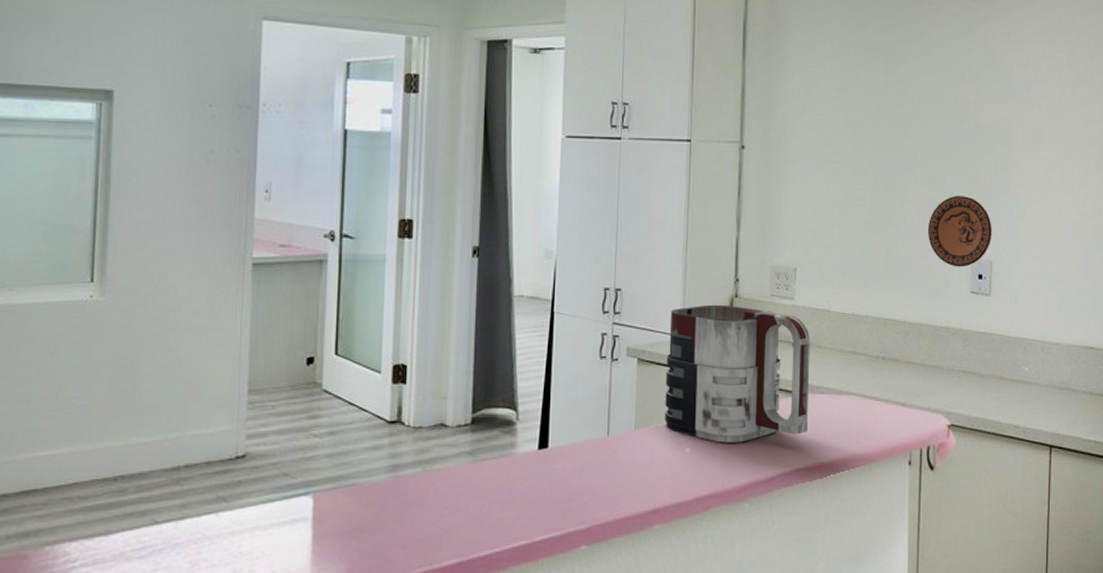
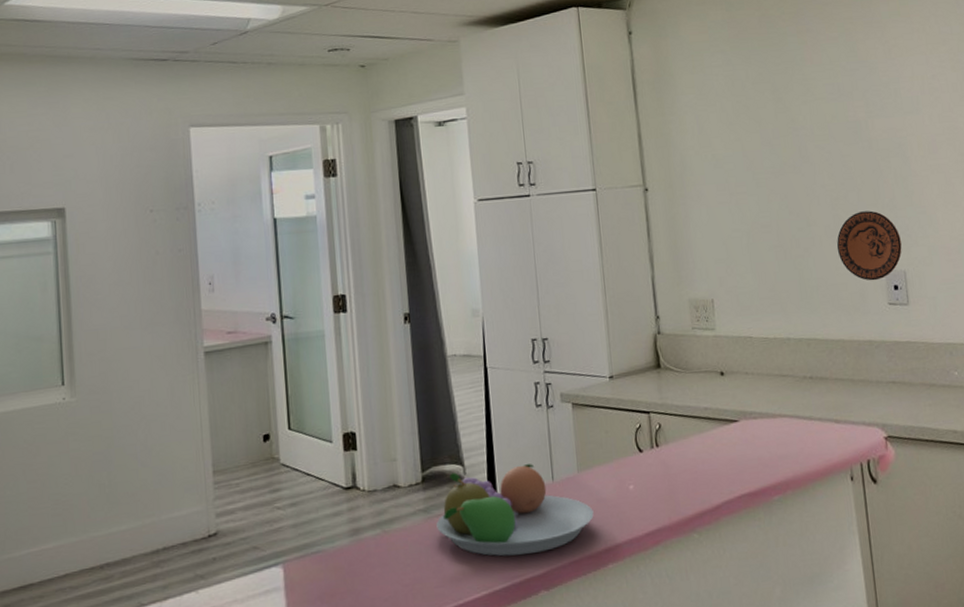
fruit bowl: none [481,416,646,508] -> present [436,464,594,557]
mug: present [665,304,811,443] -> none [597,342,746,477]

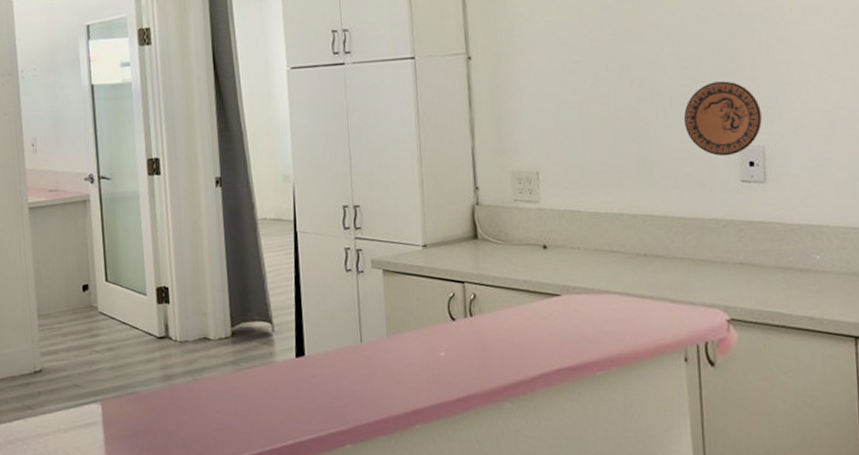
fruit bowl: present [436,464,594,557] -> none [245,325,402,410]

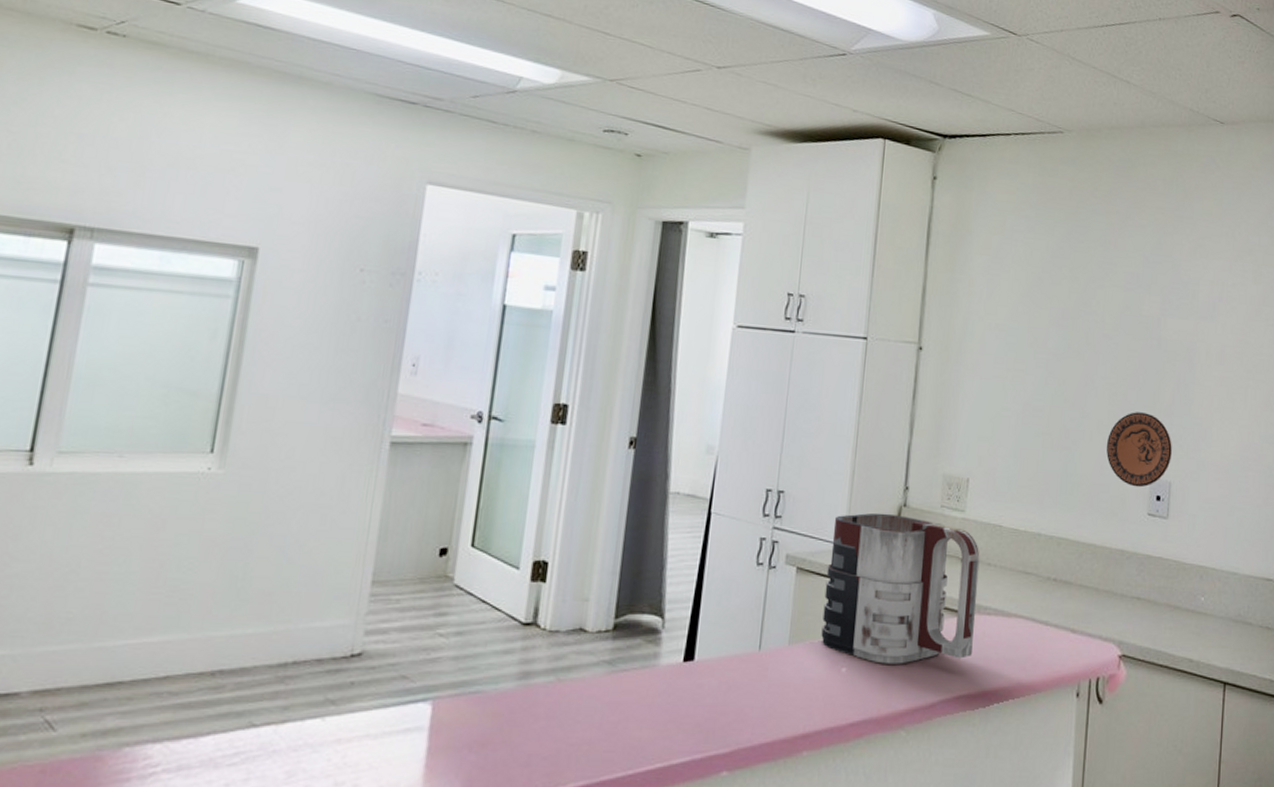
mug: none [411,213,567,346] -> present [821,512,980,664]

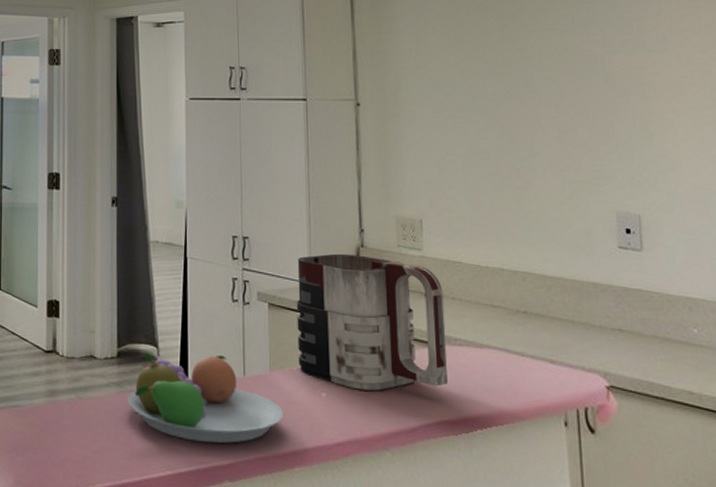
fruit bowl: none [619,624,798,728] -> present [128,352,283,443]
decorative plate: present [1106,412,1172,488] -> none [561,148,637,221]

